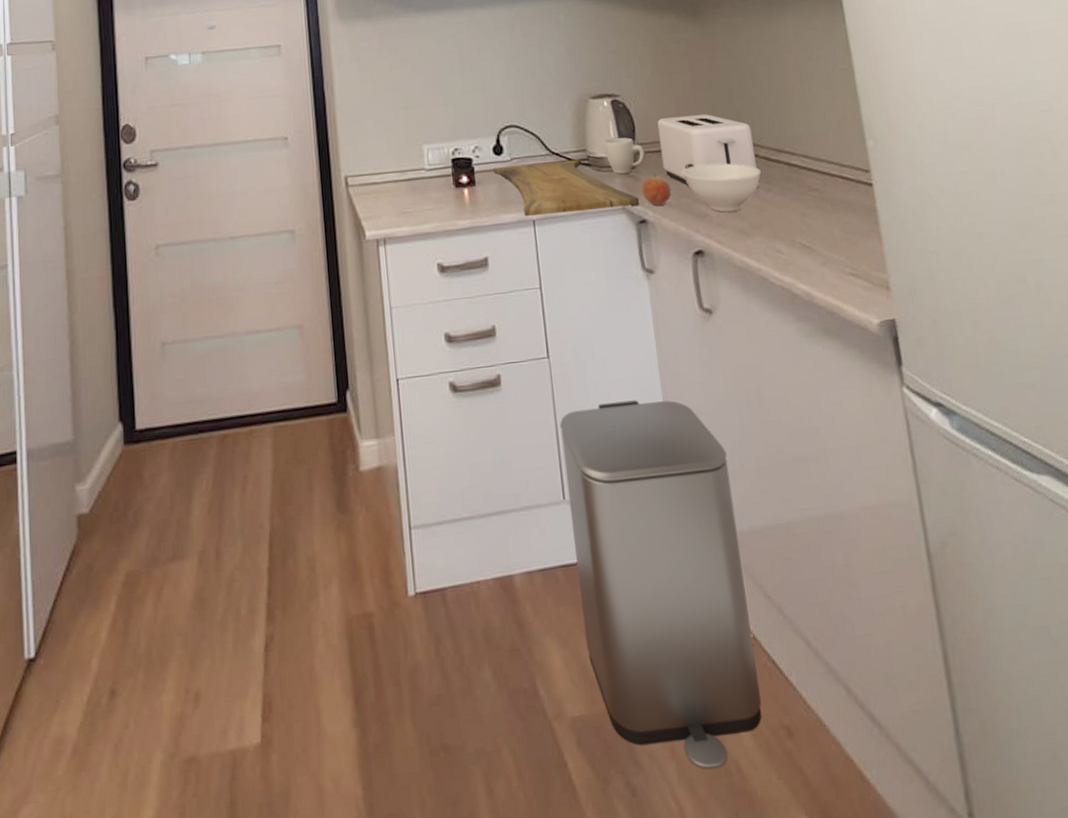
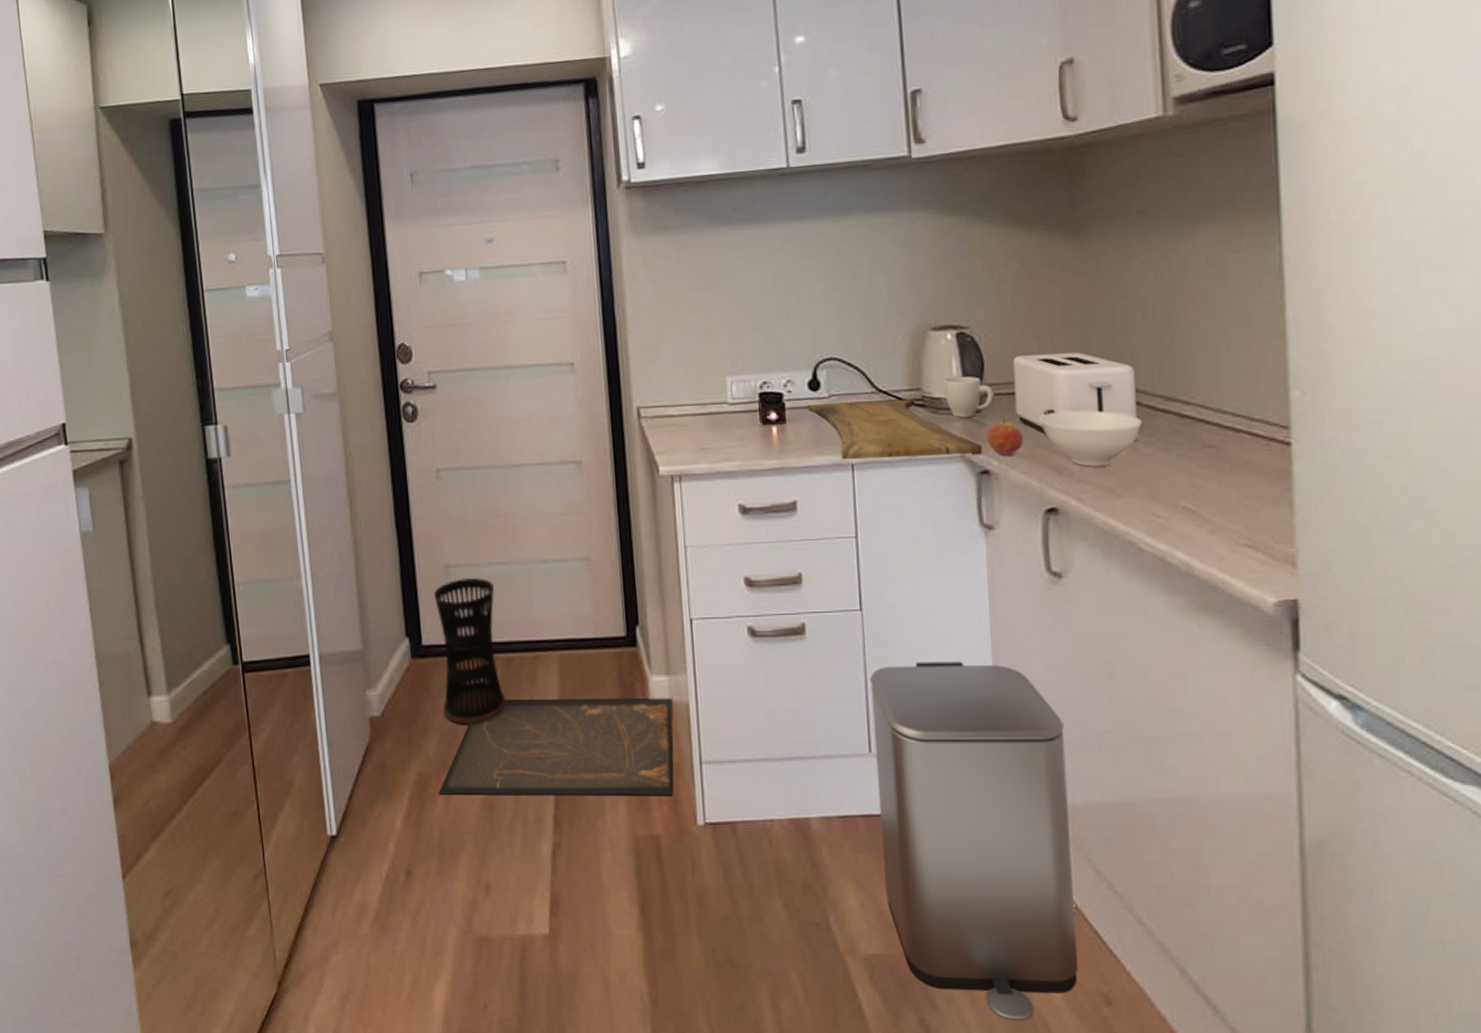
doormat: none [147,462,384,595] -> present [438,698,674,796]
umbrella stand: none [149,353,219,514] -> present [433,578,506,725]

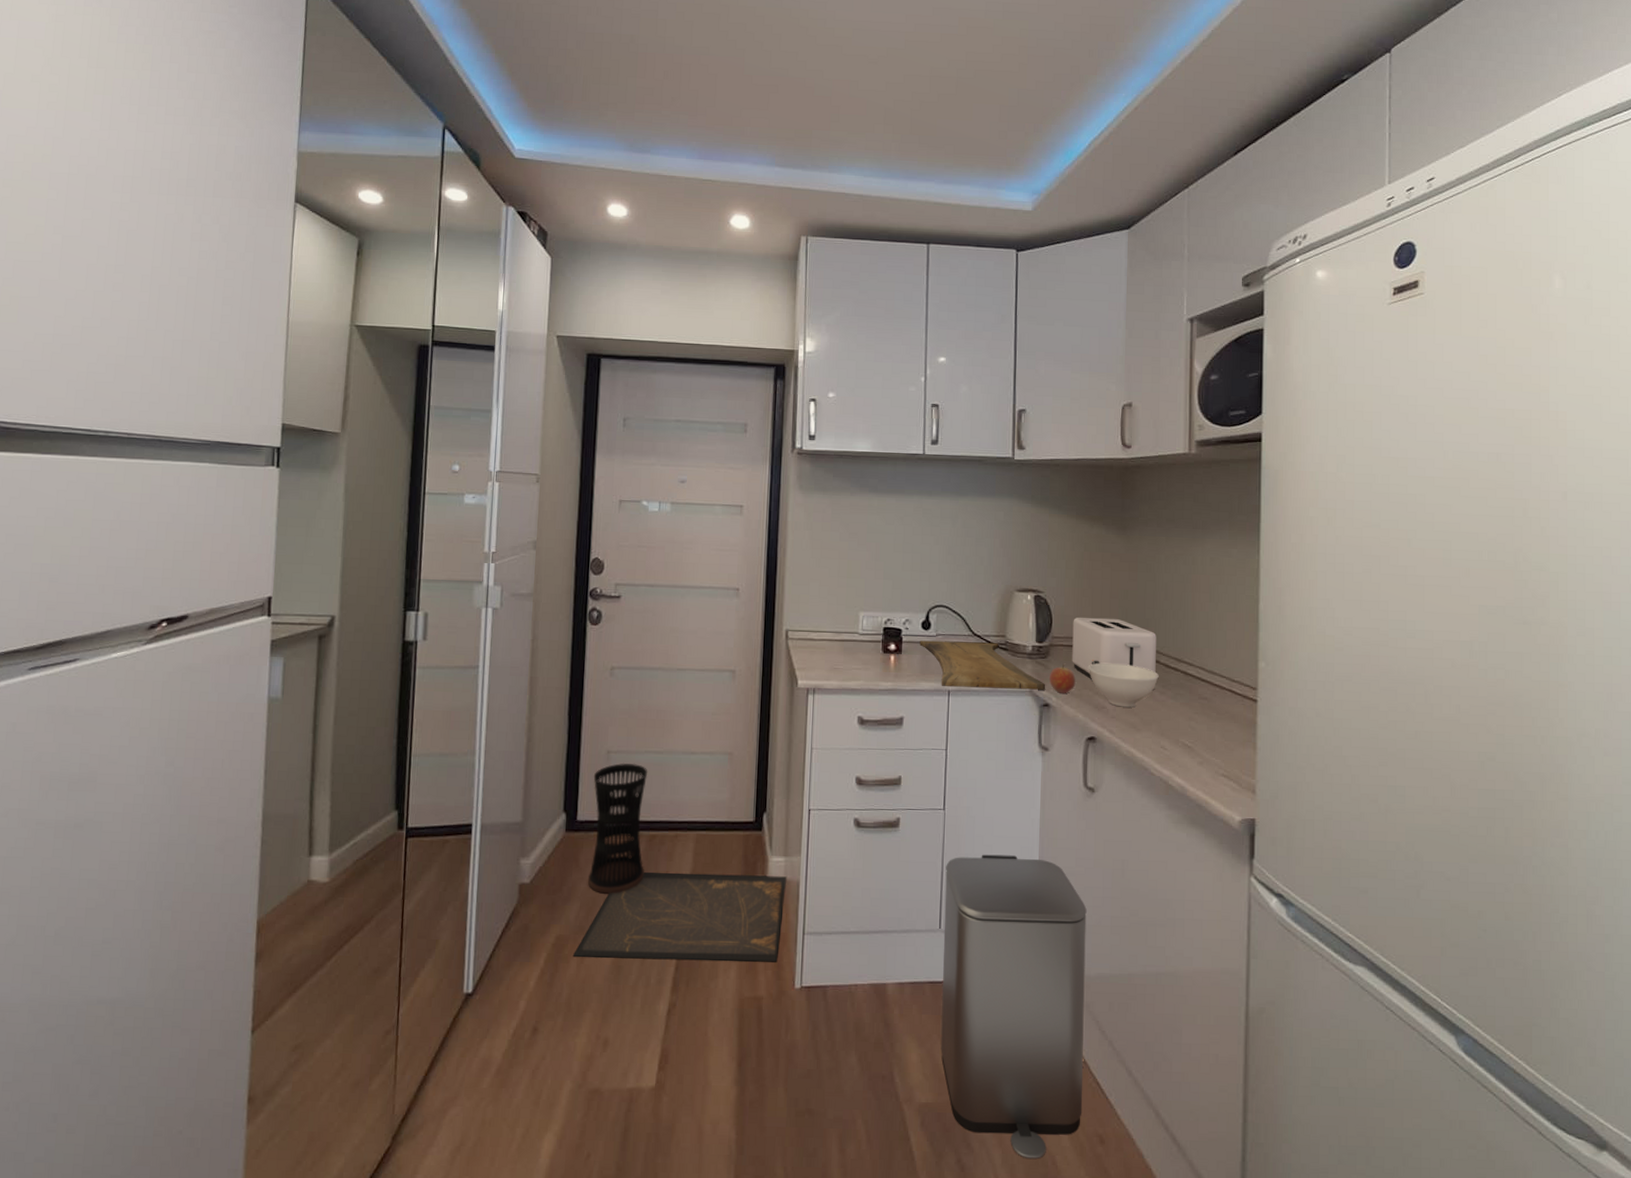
mug: present [943,376,994,418] -> none [1021,628,1058,661]

